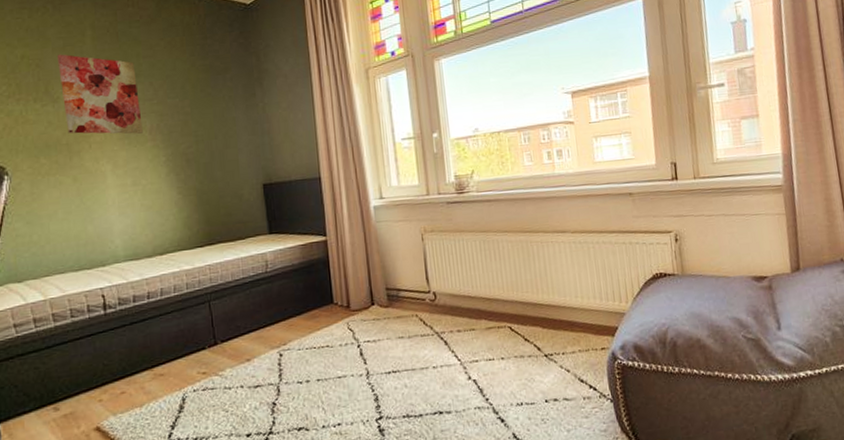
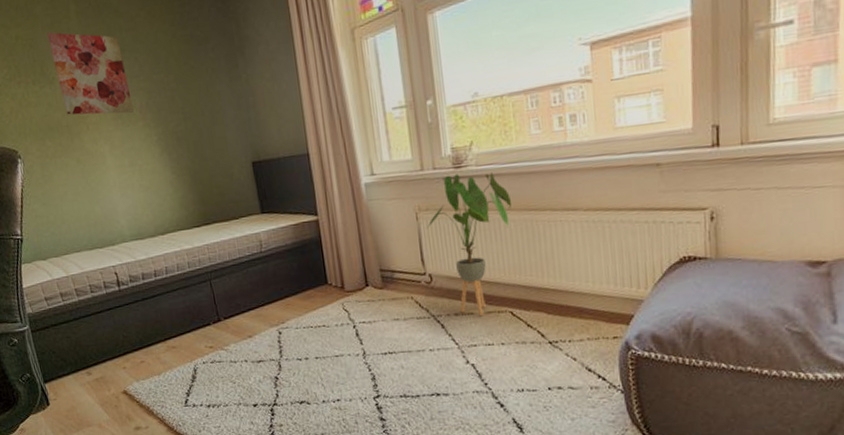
house plant: none [431,198,509,331] -> present [426,172,512,315]

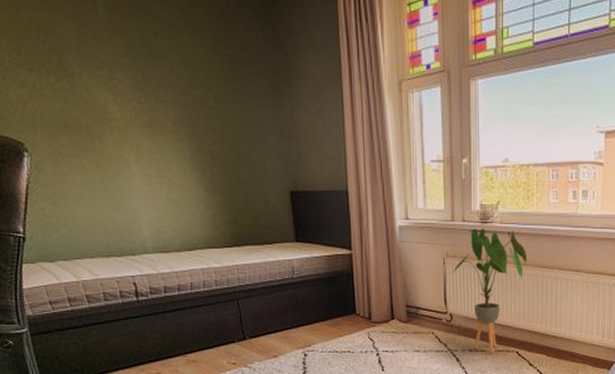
wall art: present [47,32,134,115] -> none [68,22,166,123]

